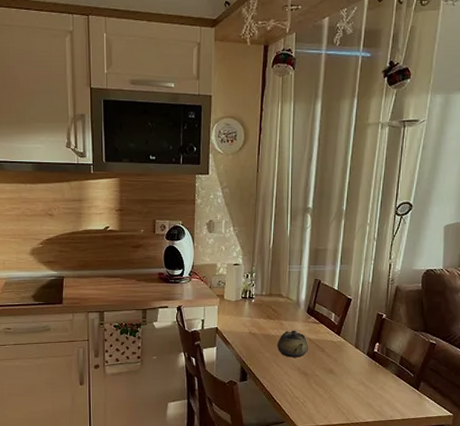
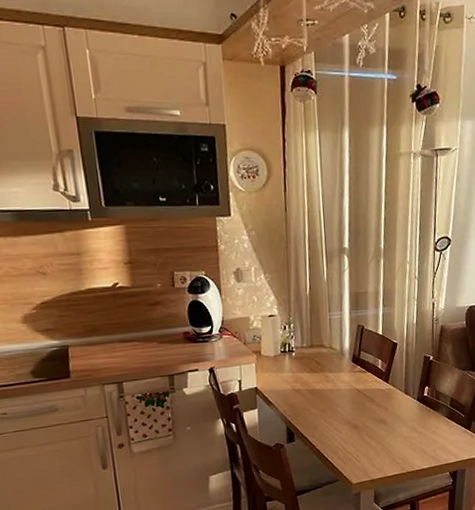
teapot: present [277,330,309,358] -> none [324,381,358,412]

